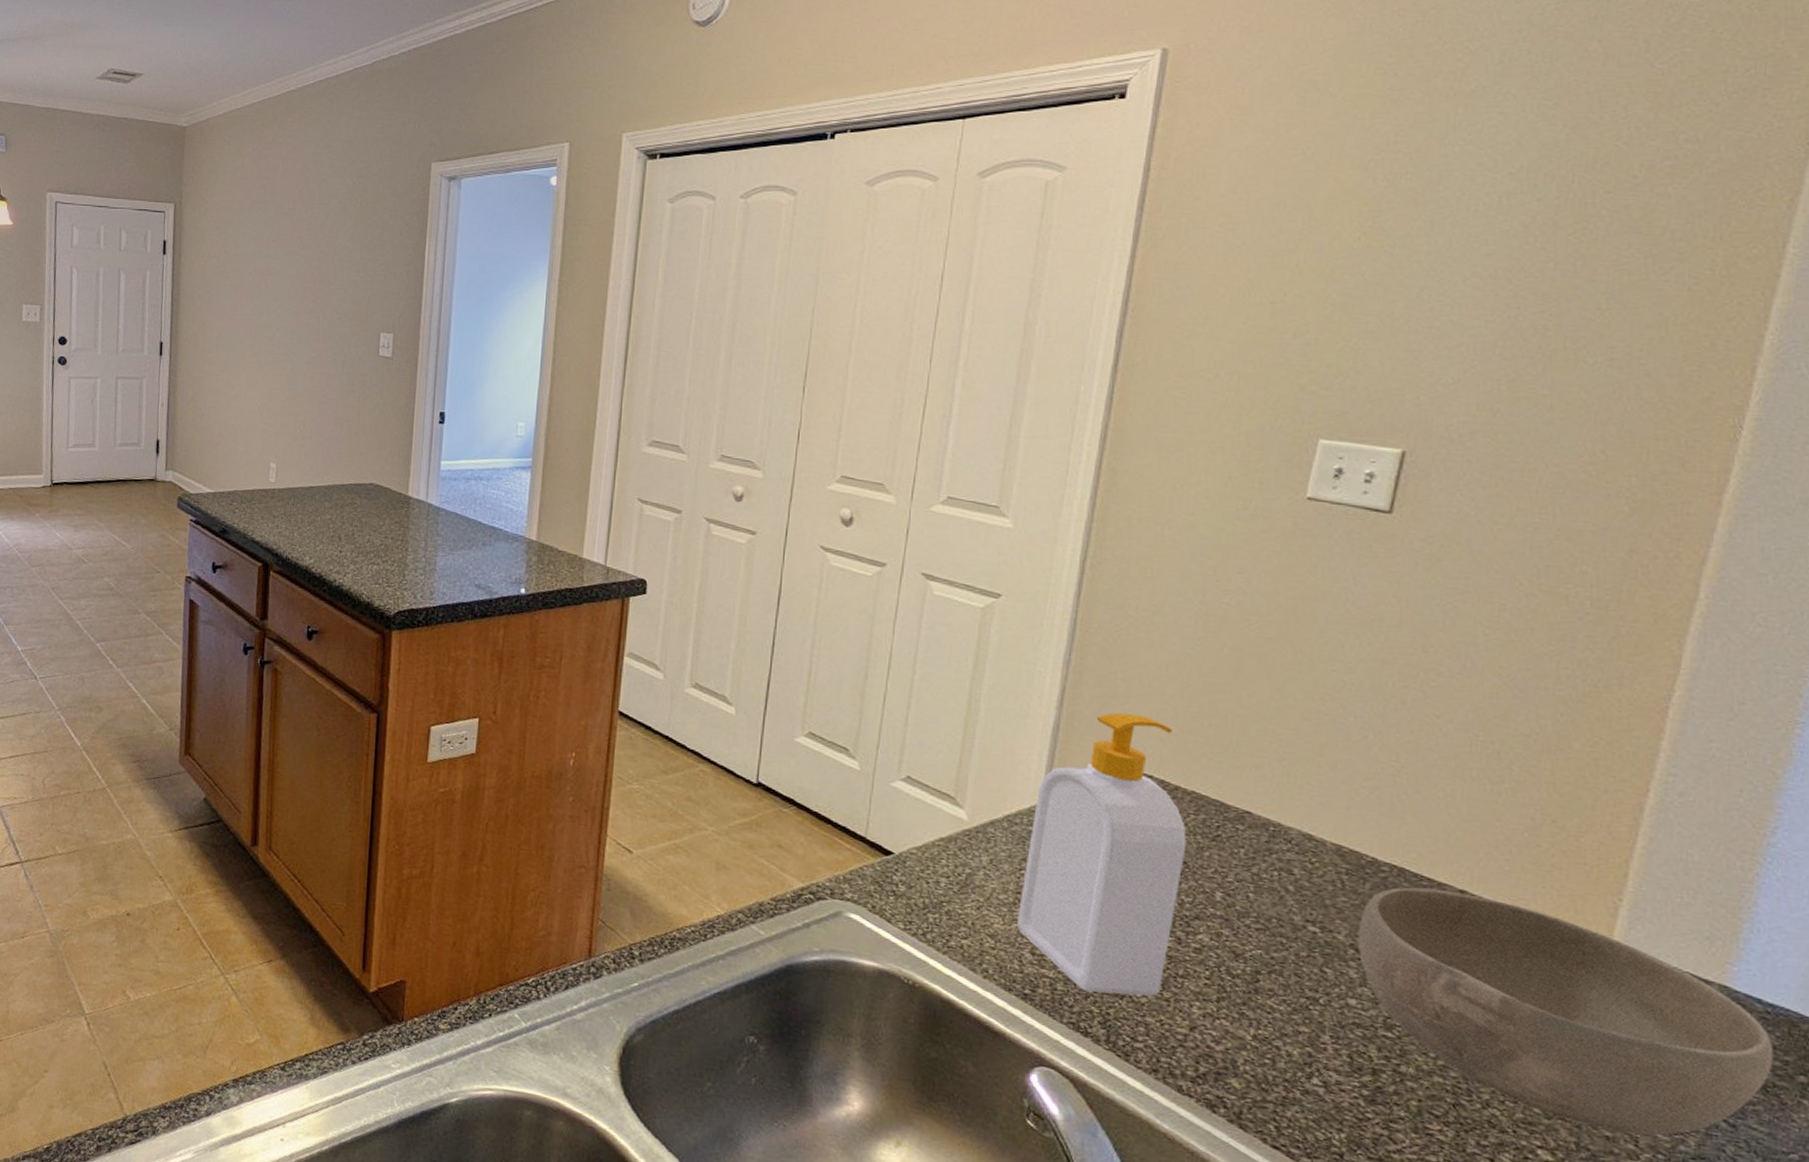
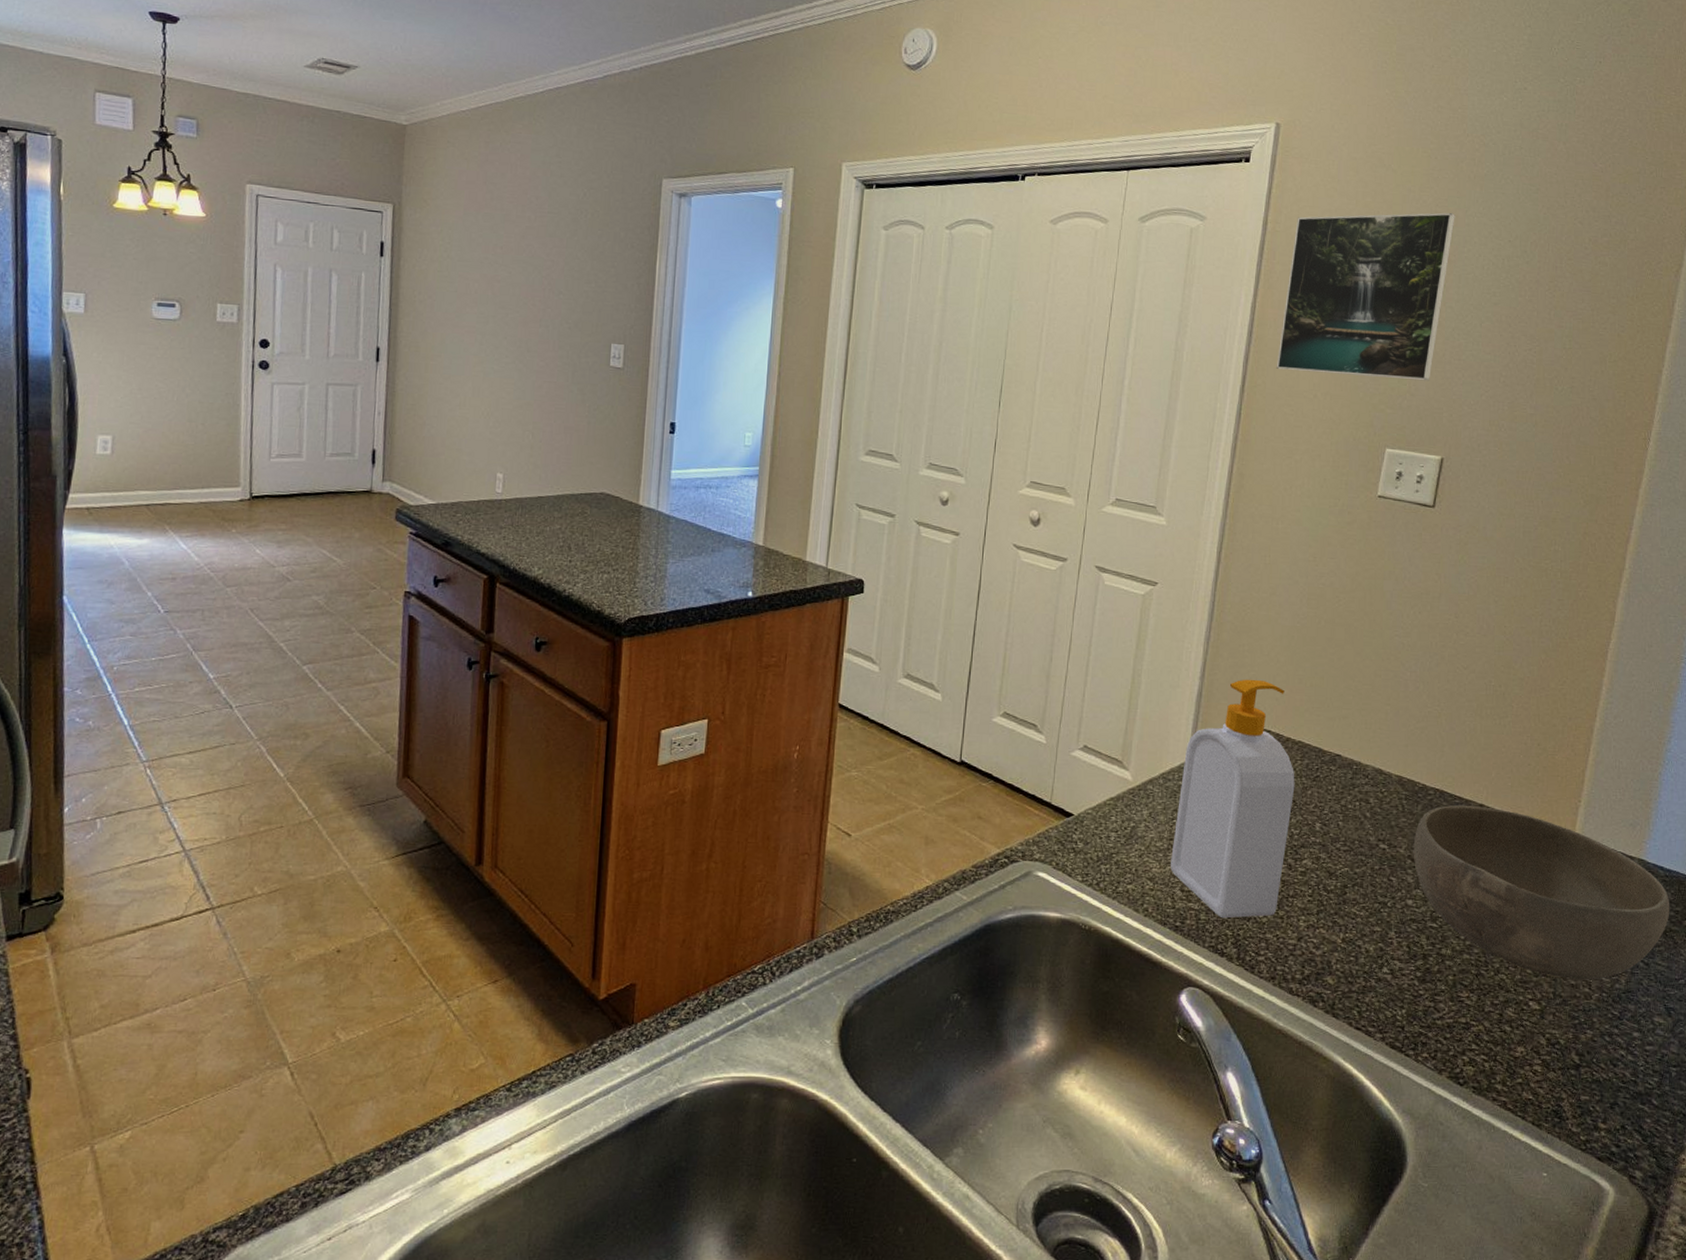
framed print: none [1161,143,1425,355] -> present [1276,212,1455,381]

